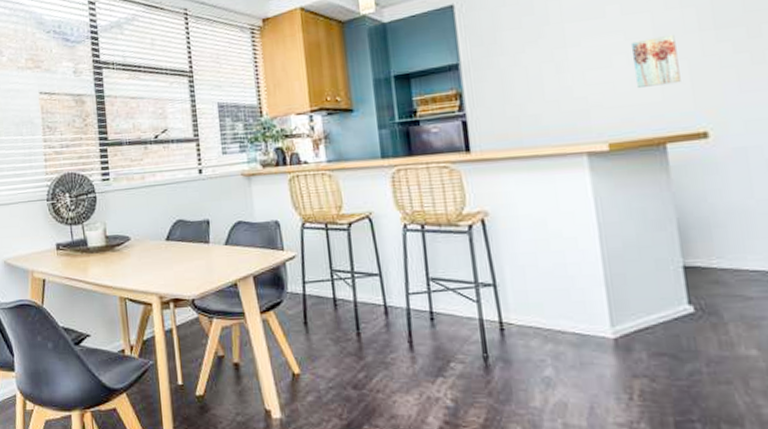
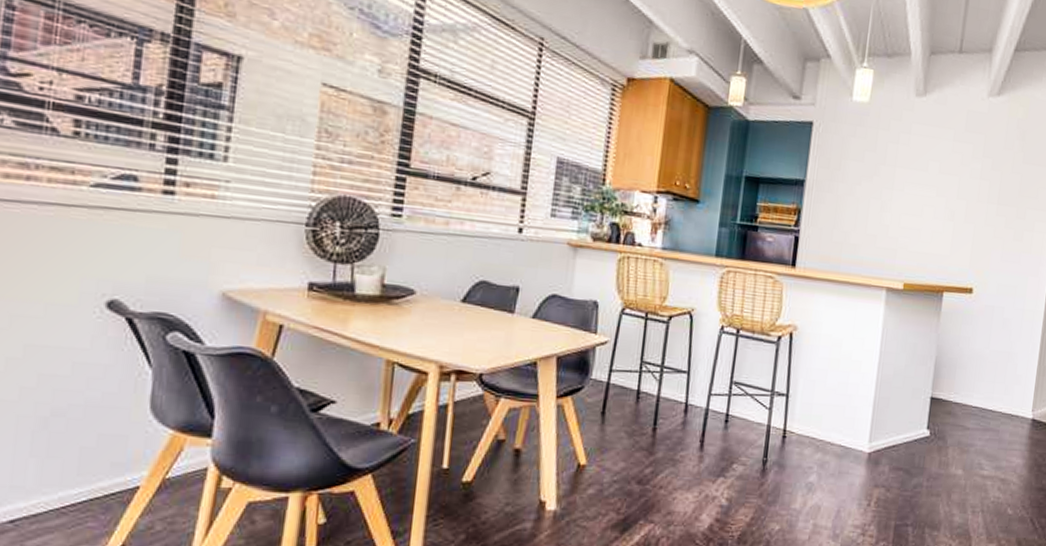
wall art: present [630,34,681,88] -> none [935,199,971,243]

